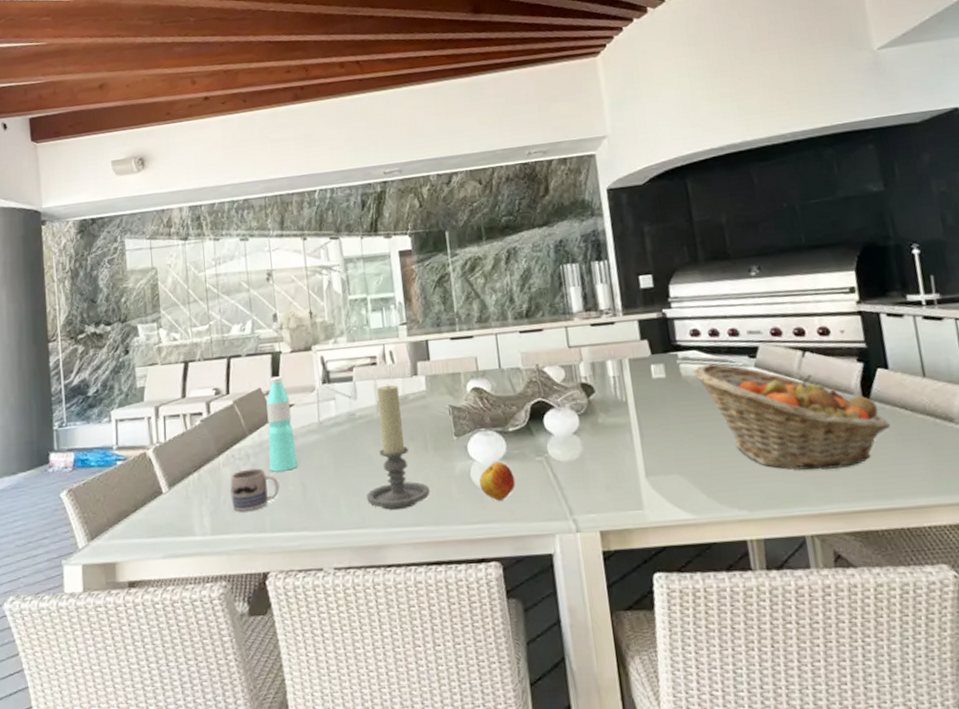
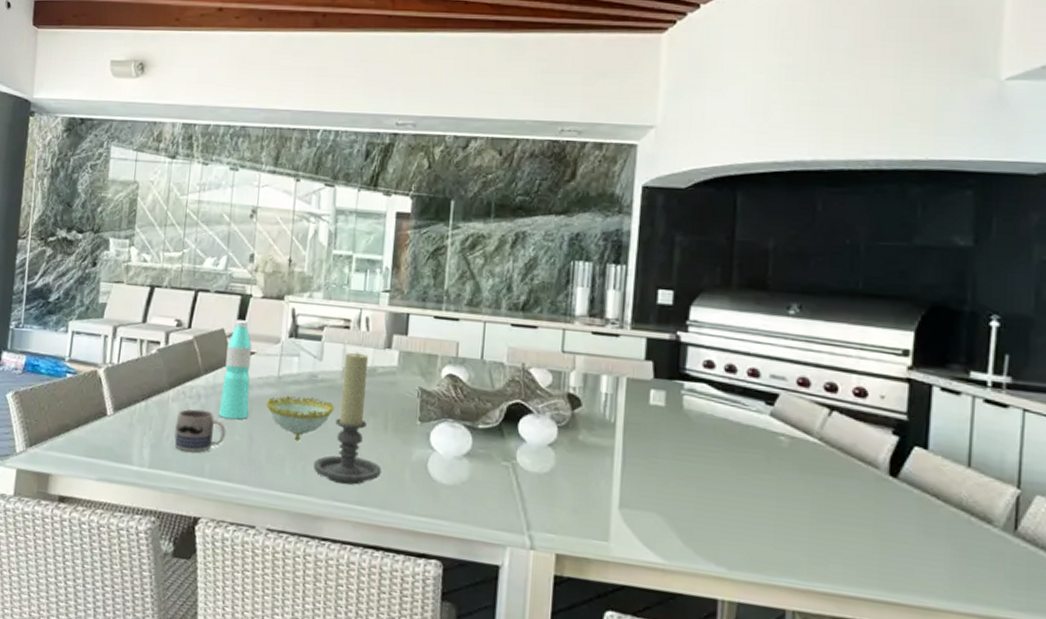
decorative bowl: none [312,434,377,479] -> present [266,396,336,442]
apple: present [479,461,516,501] -> none [436,457,475,499]
fruit basket: present [693,363,891,470] -> none [697,401,915,548]

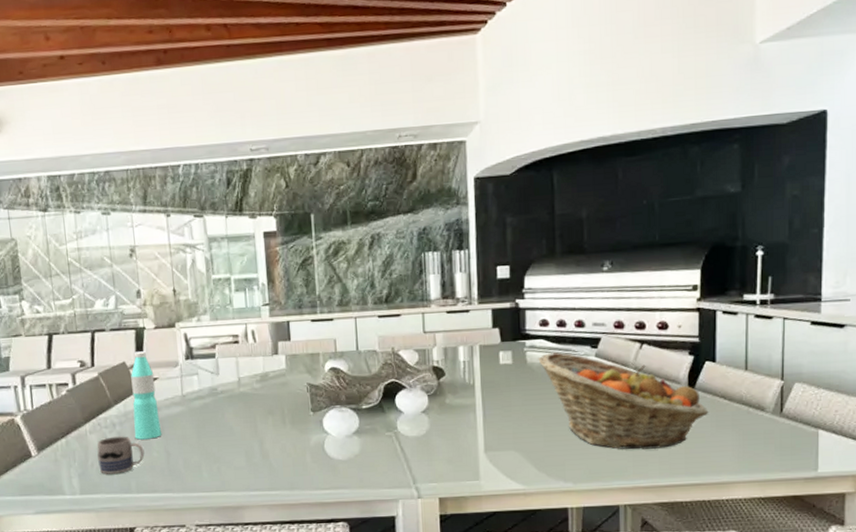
decorative bowl: present [266,396,336,442] -> none [175,408,238,448]
candle holder: present [314,351,381,485] -> none [227,361,286,476]
fruit basket: none [697,401,915,548] -> present [538,352,709,450]

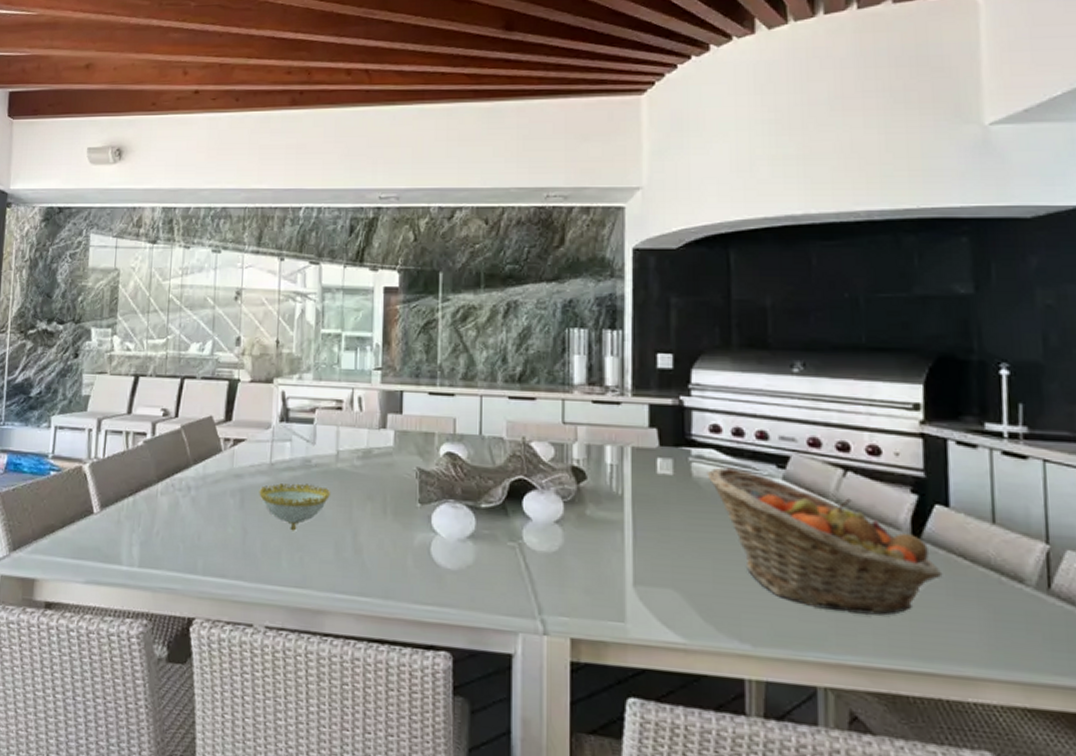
mug: present [97,436,145,474] -> none [164,502,219,548]
water bottle: present [131,351,162,440] -> none [210,406,242,511]
decorative bowl: none [175,408,238,448] -> present [259,483,331,531]

